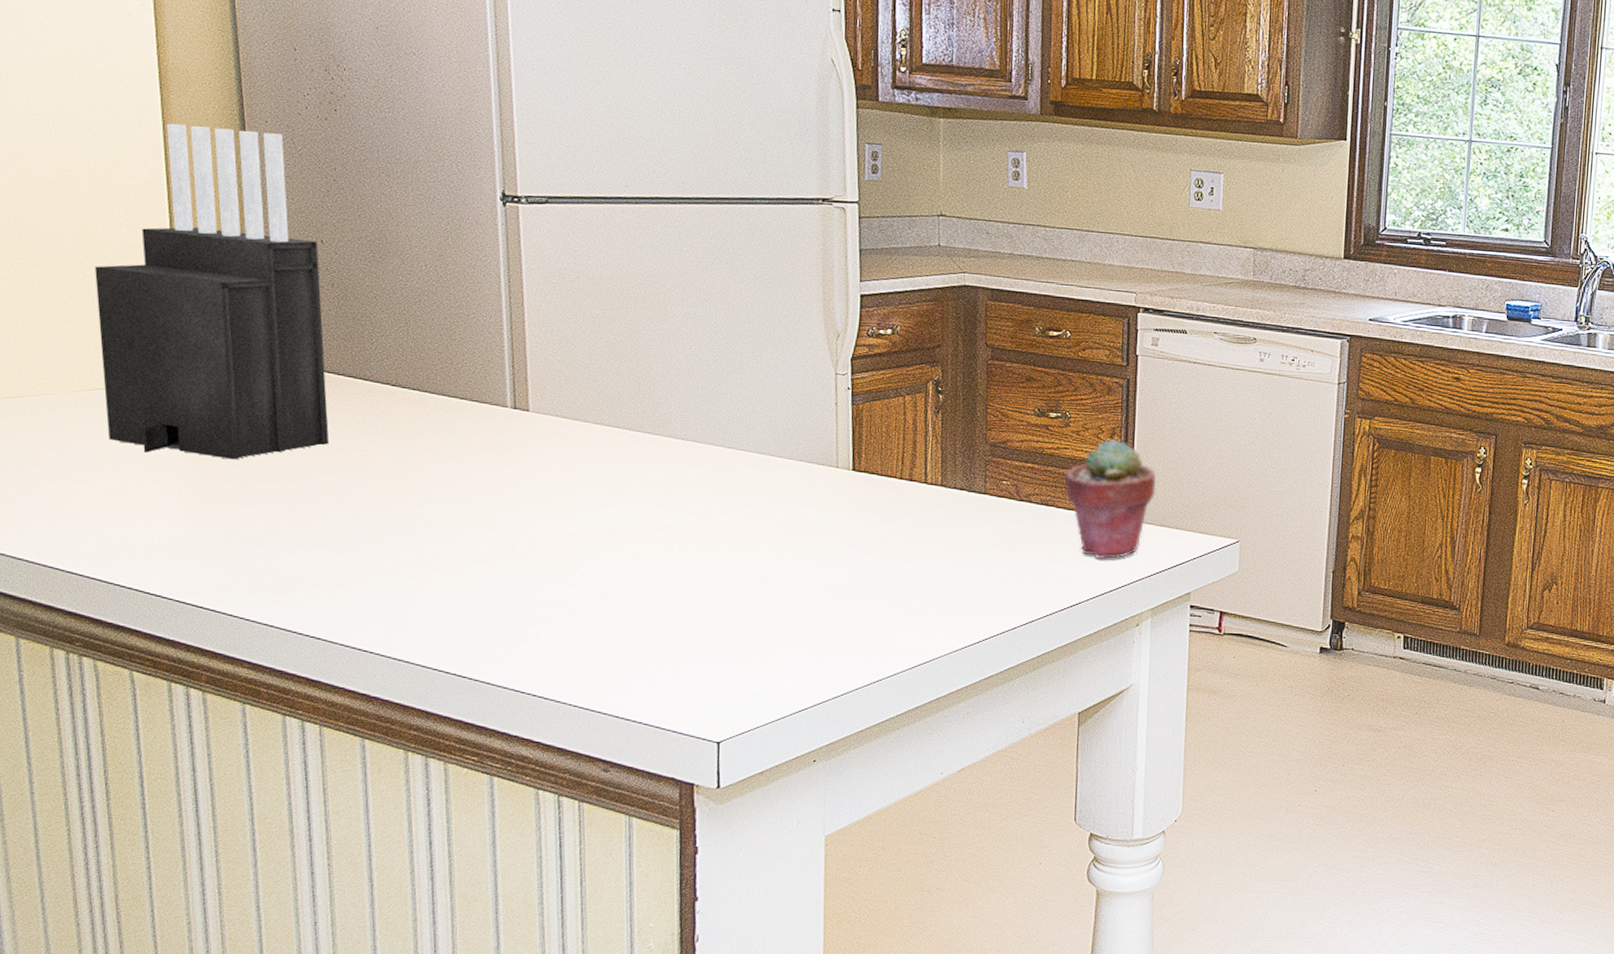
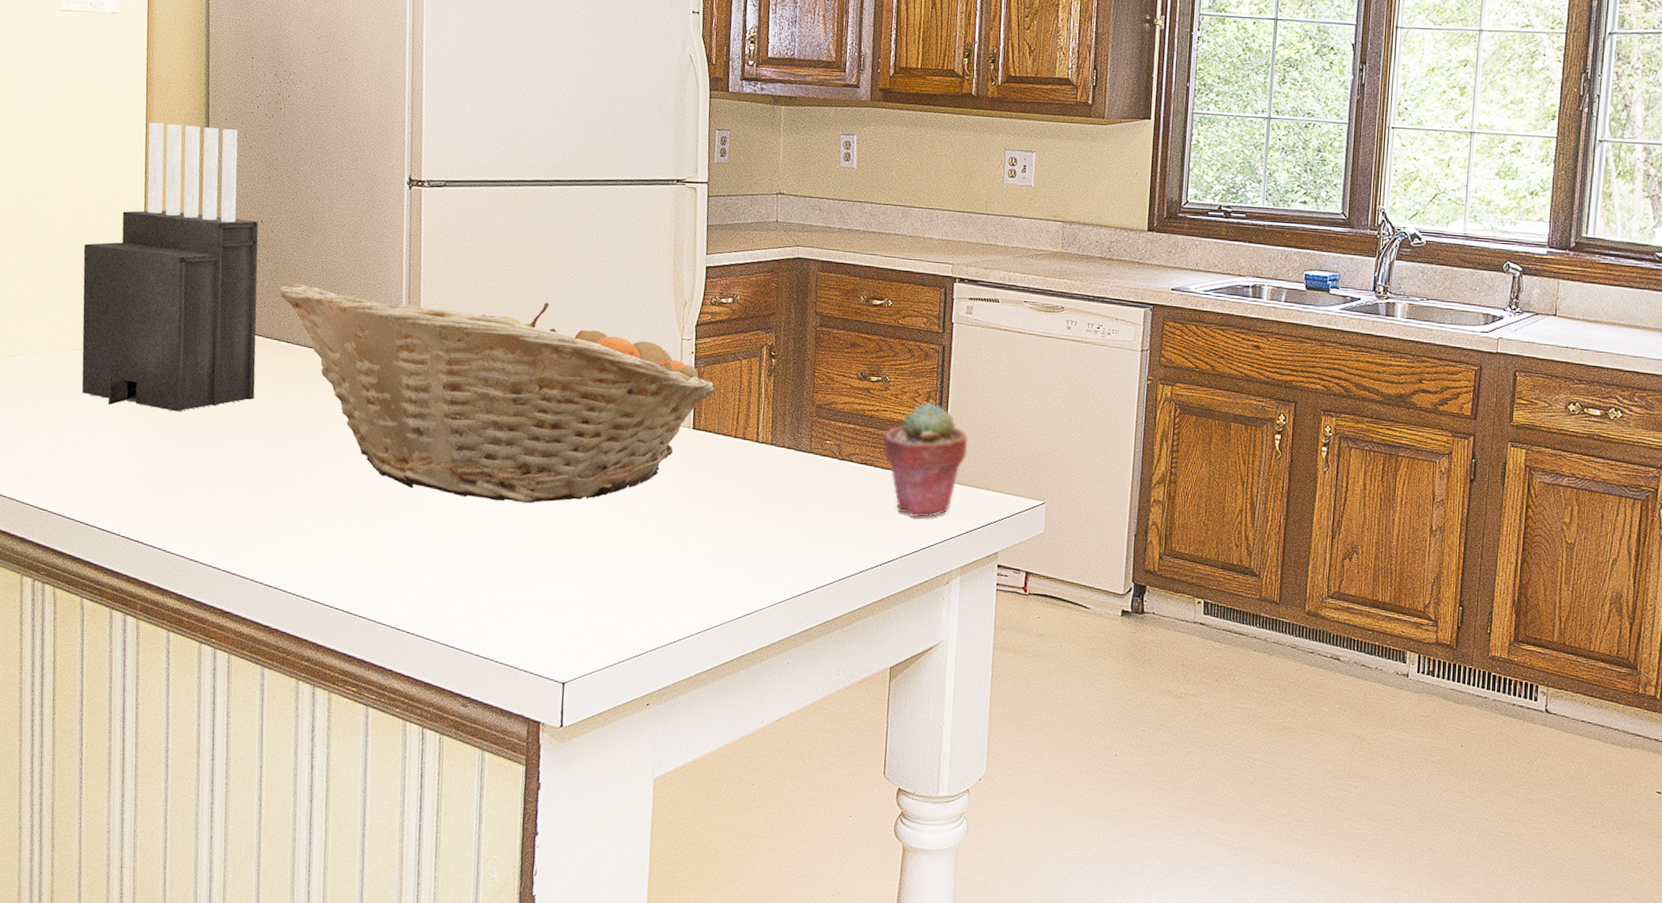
fruit basket: none [350,312,878,554] -> present [279,283,716,504]

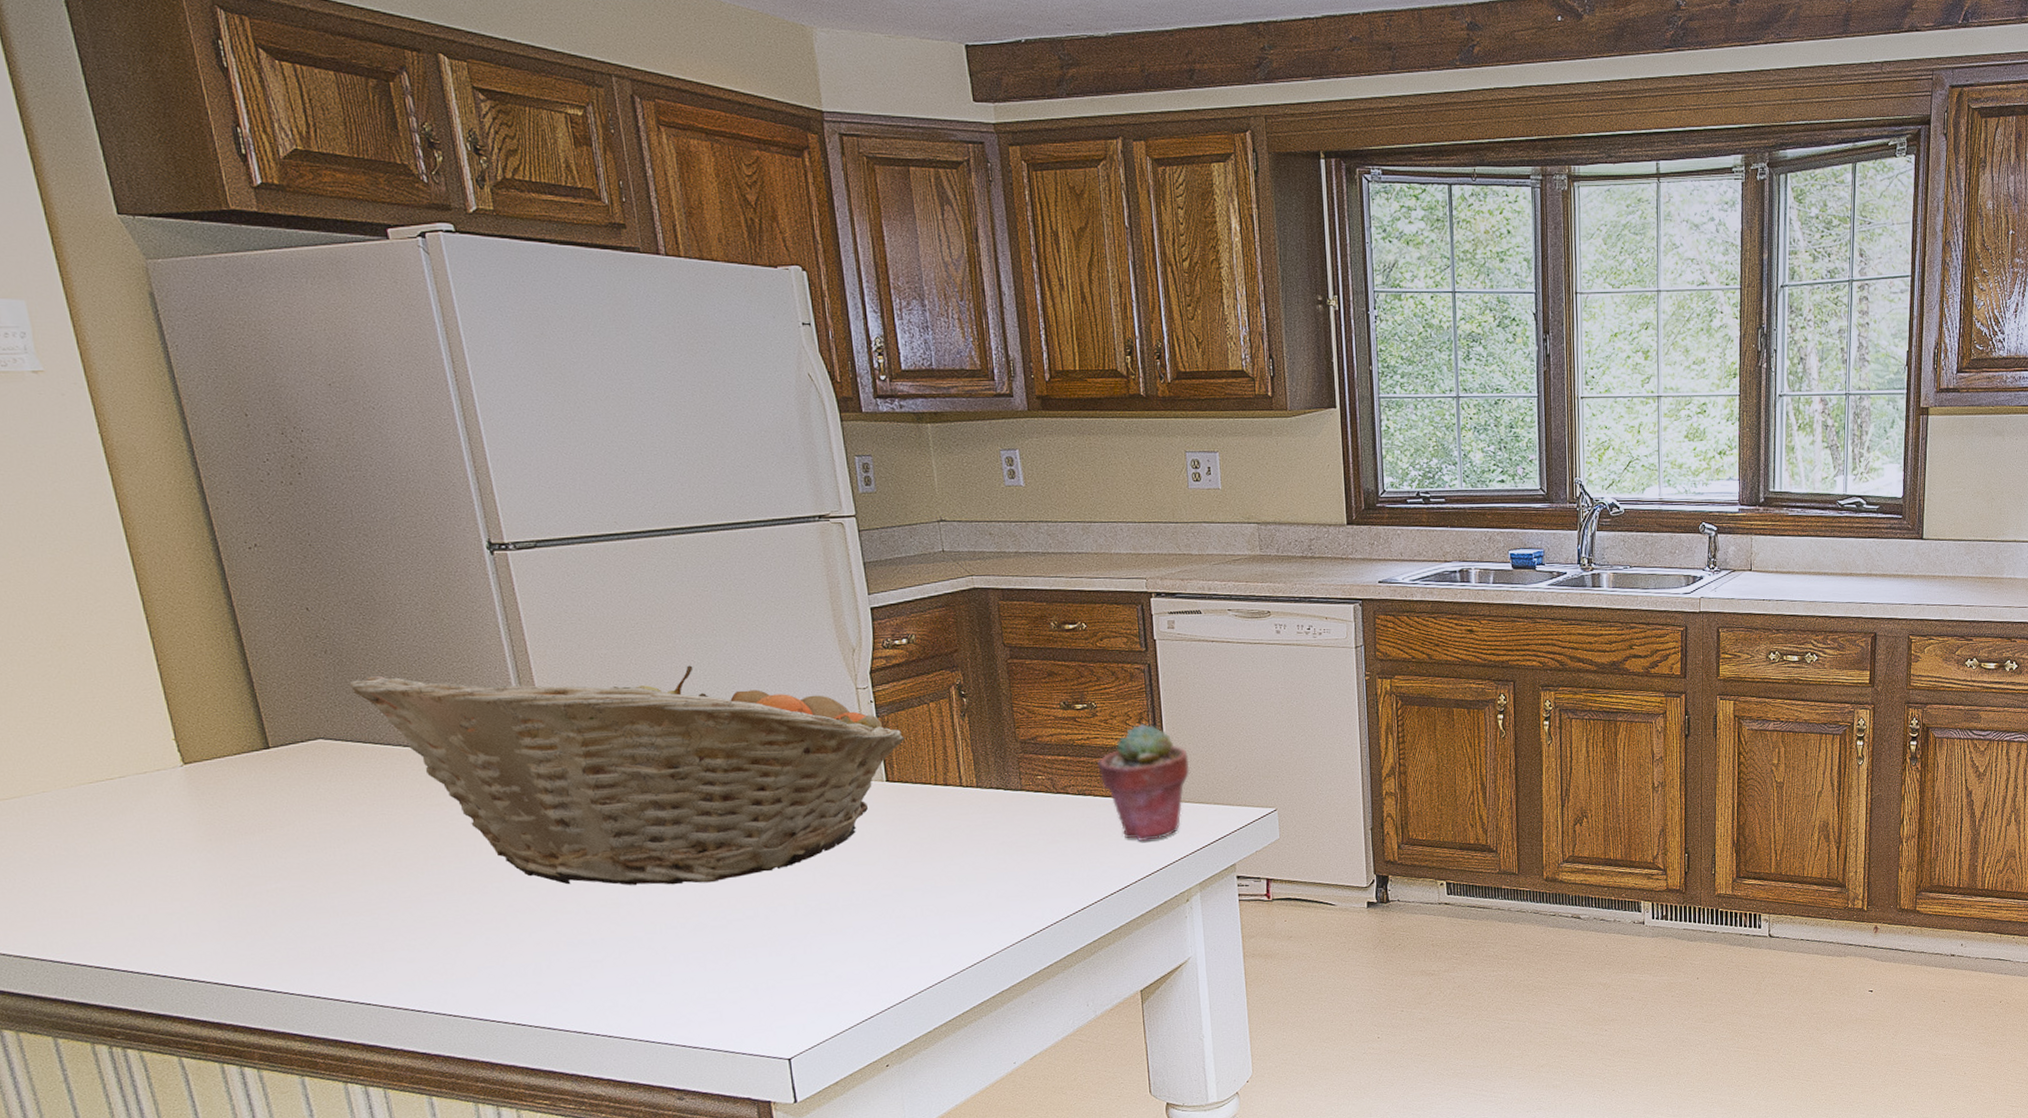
knife block: present [81,122,259,412] -> none [71,503,348,840]

